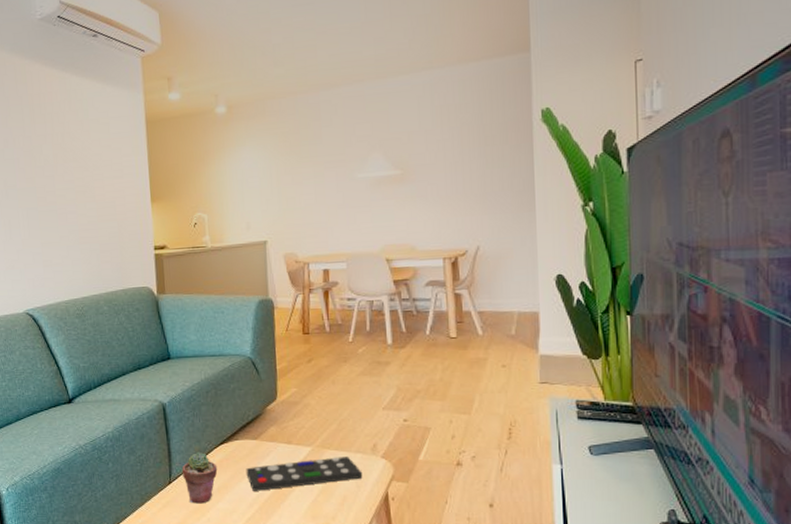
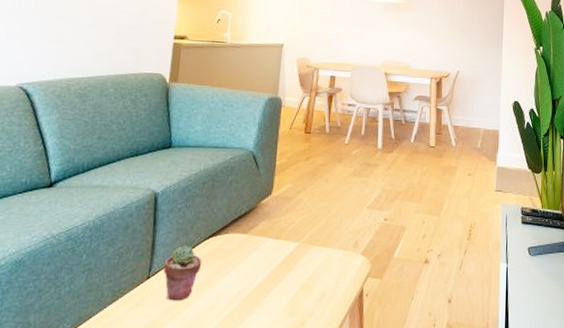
remote control: present [246,457,363,491] -> none [231,253,343,287]

